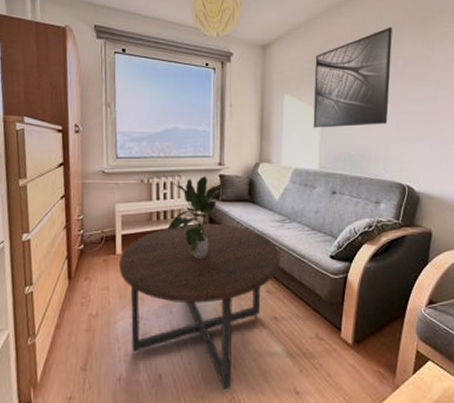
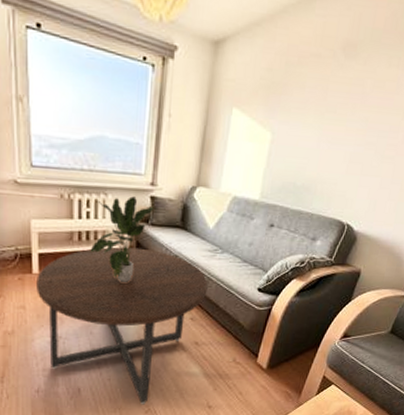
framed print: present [313,27,393,128] -> none [260,35,370,156]

